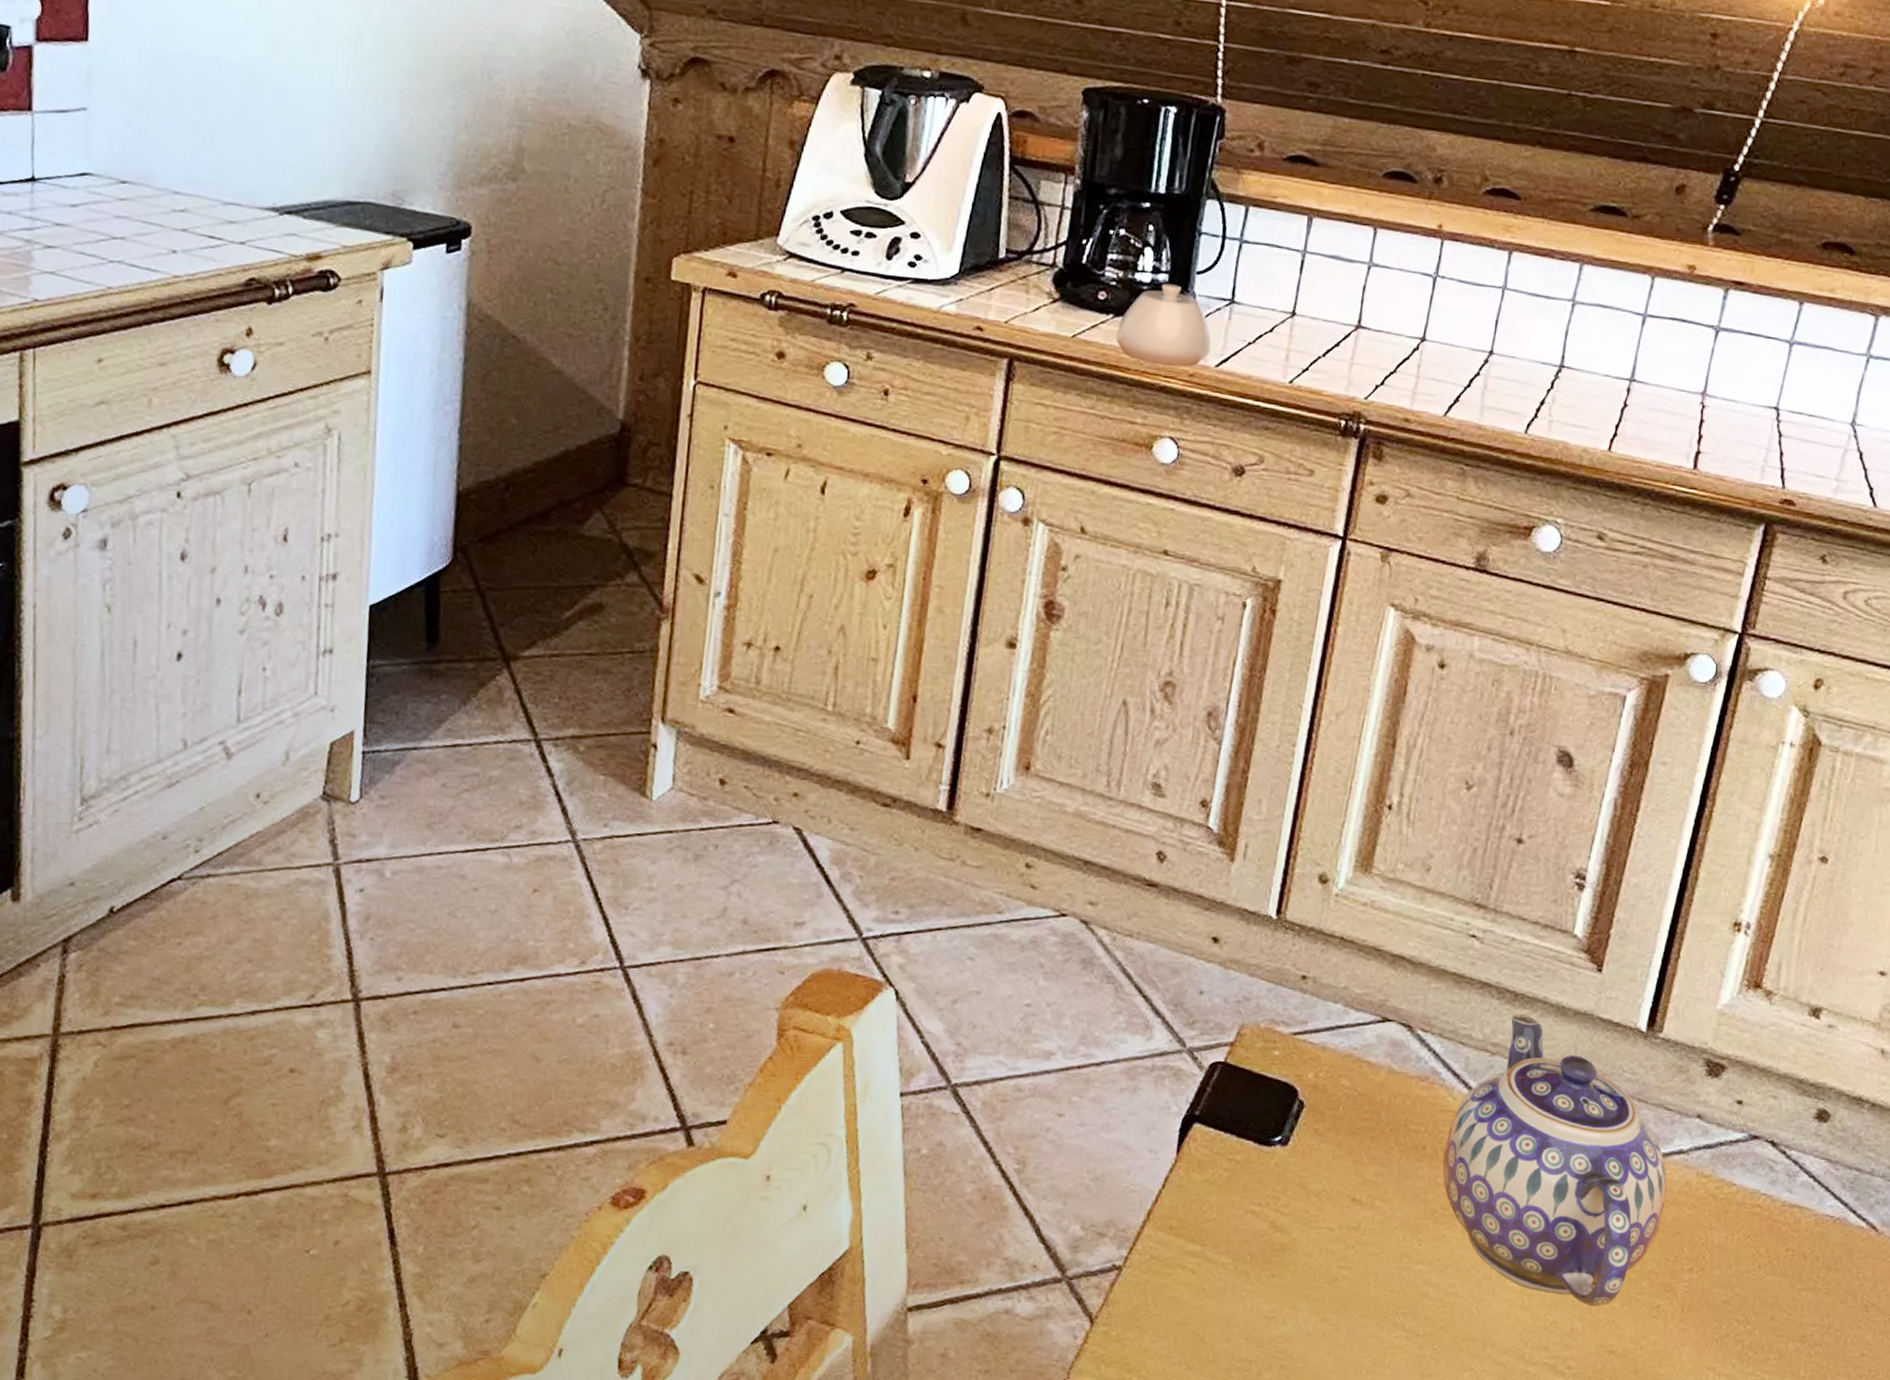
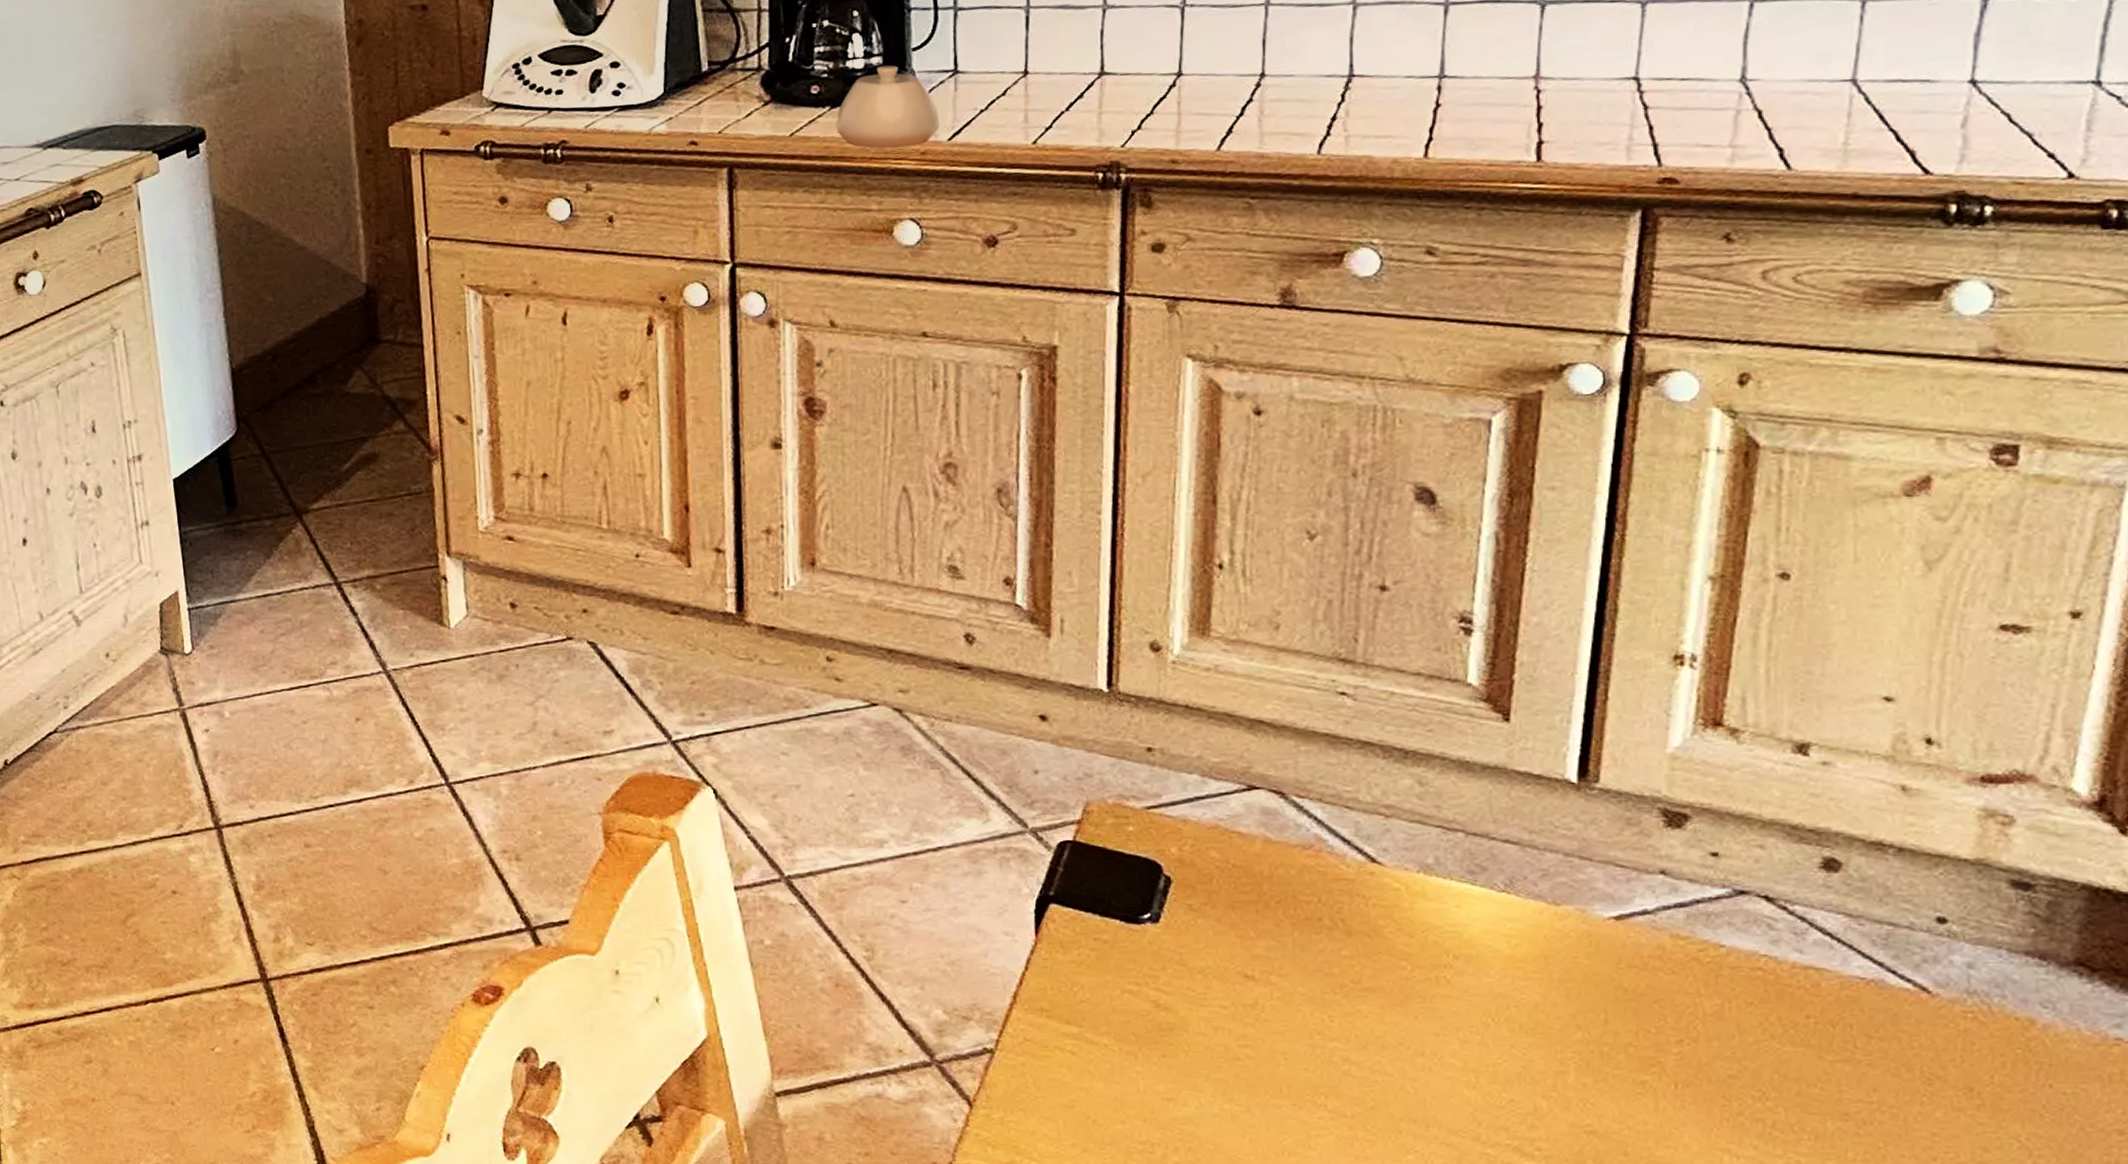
teapot: present [1442,1013,1668,1307] -> none [1345,771,1635,1084]

